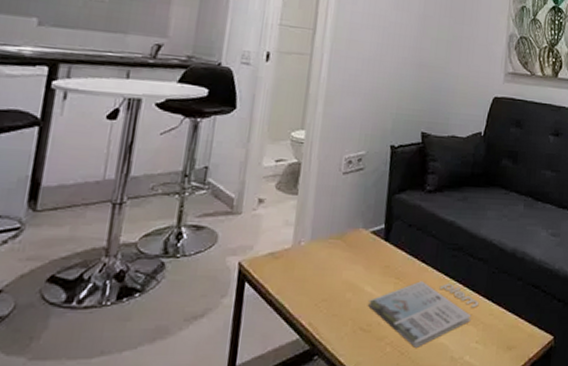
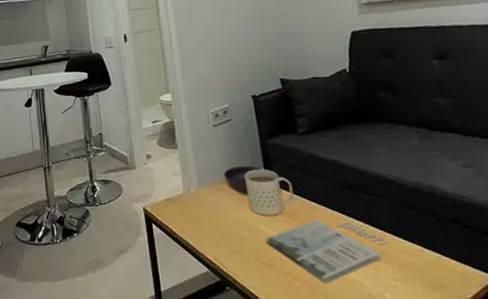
bowl: none [341,219,383,253] -> present [224,165,263,195]
mug: none [360,225,408,276] -> present [243,169,294,216]

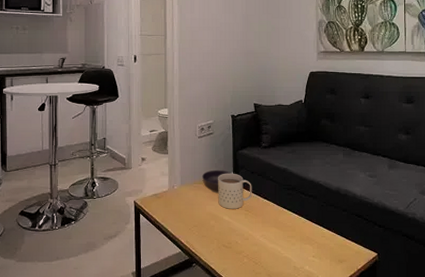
magazine: present [266,219,388,284] -> none [227,212,313,260]

